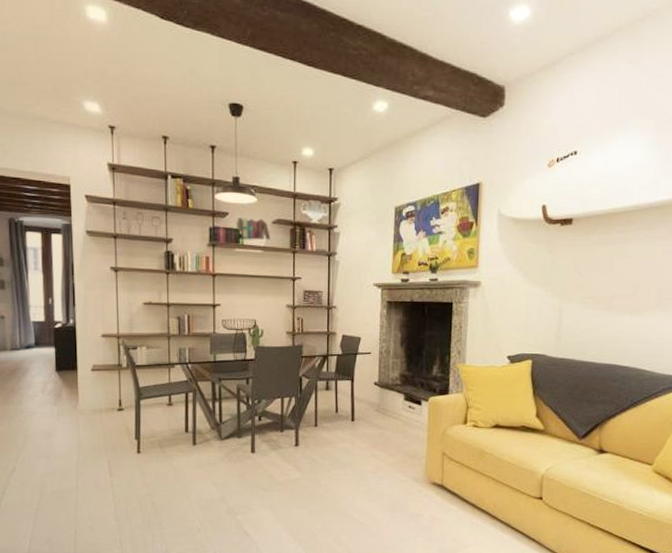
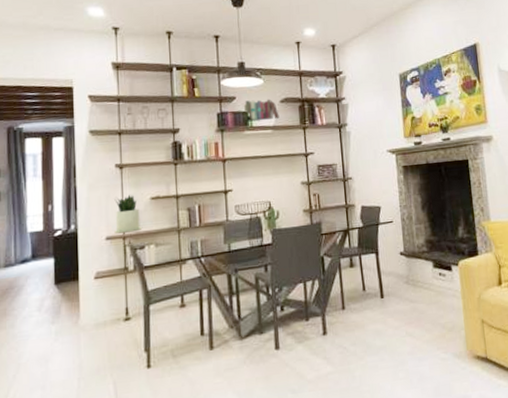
planter: none [109,297,136,333] -> present [114,194,143,234]

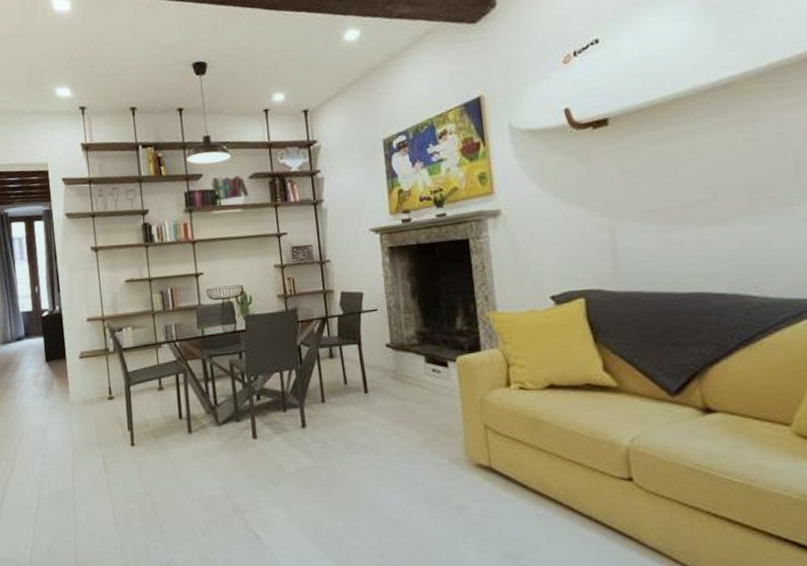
planter: present [114,194,143,234] -> none [92,277,120,316]

